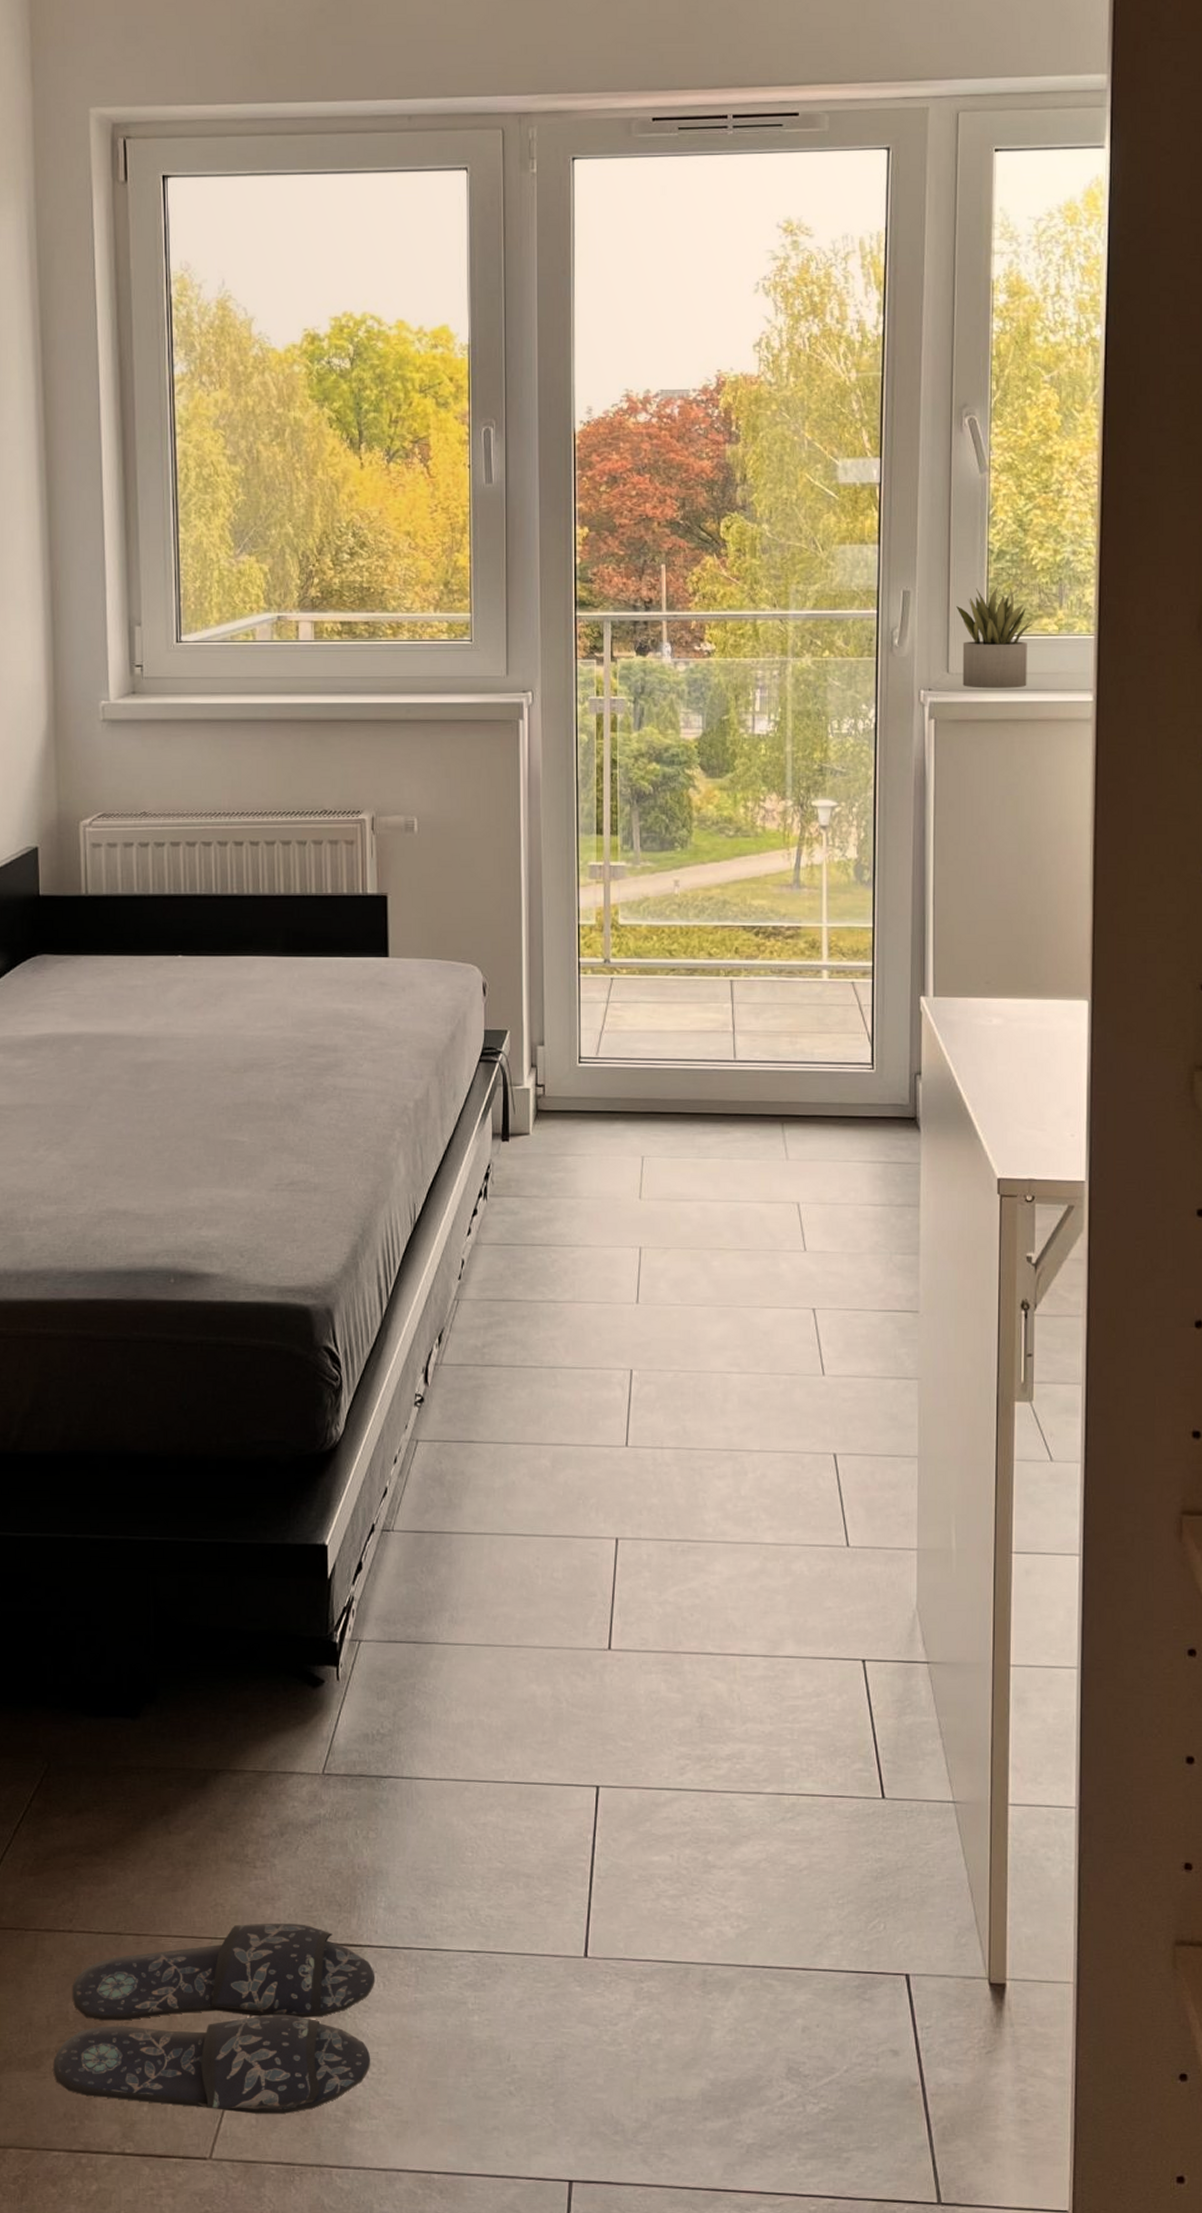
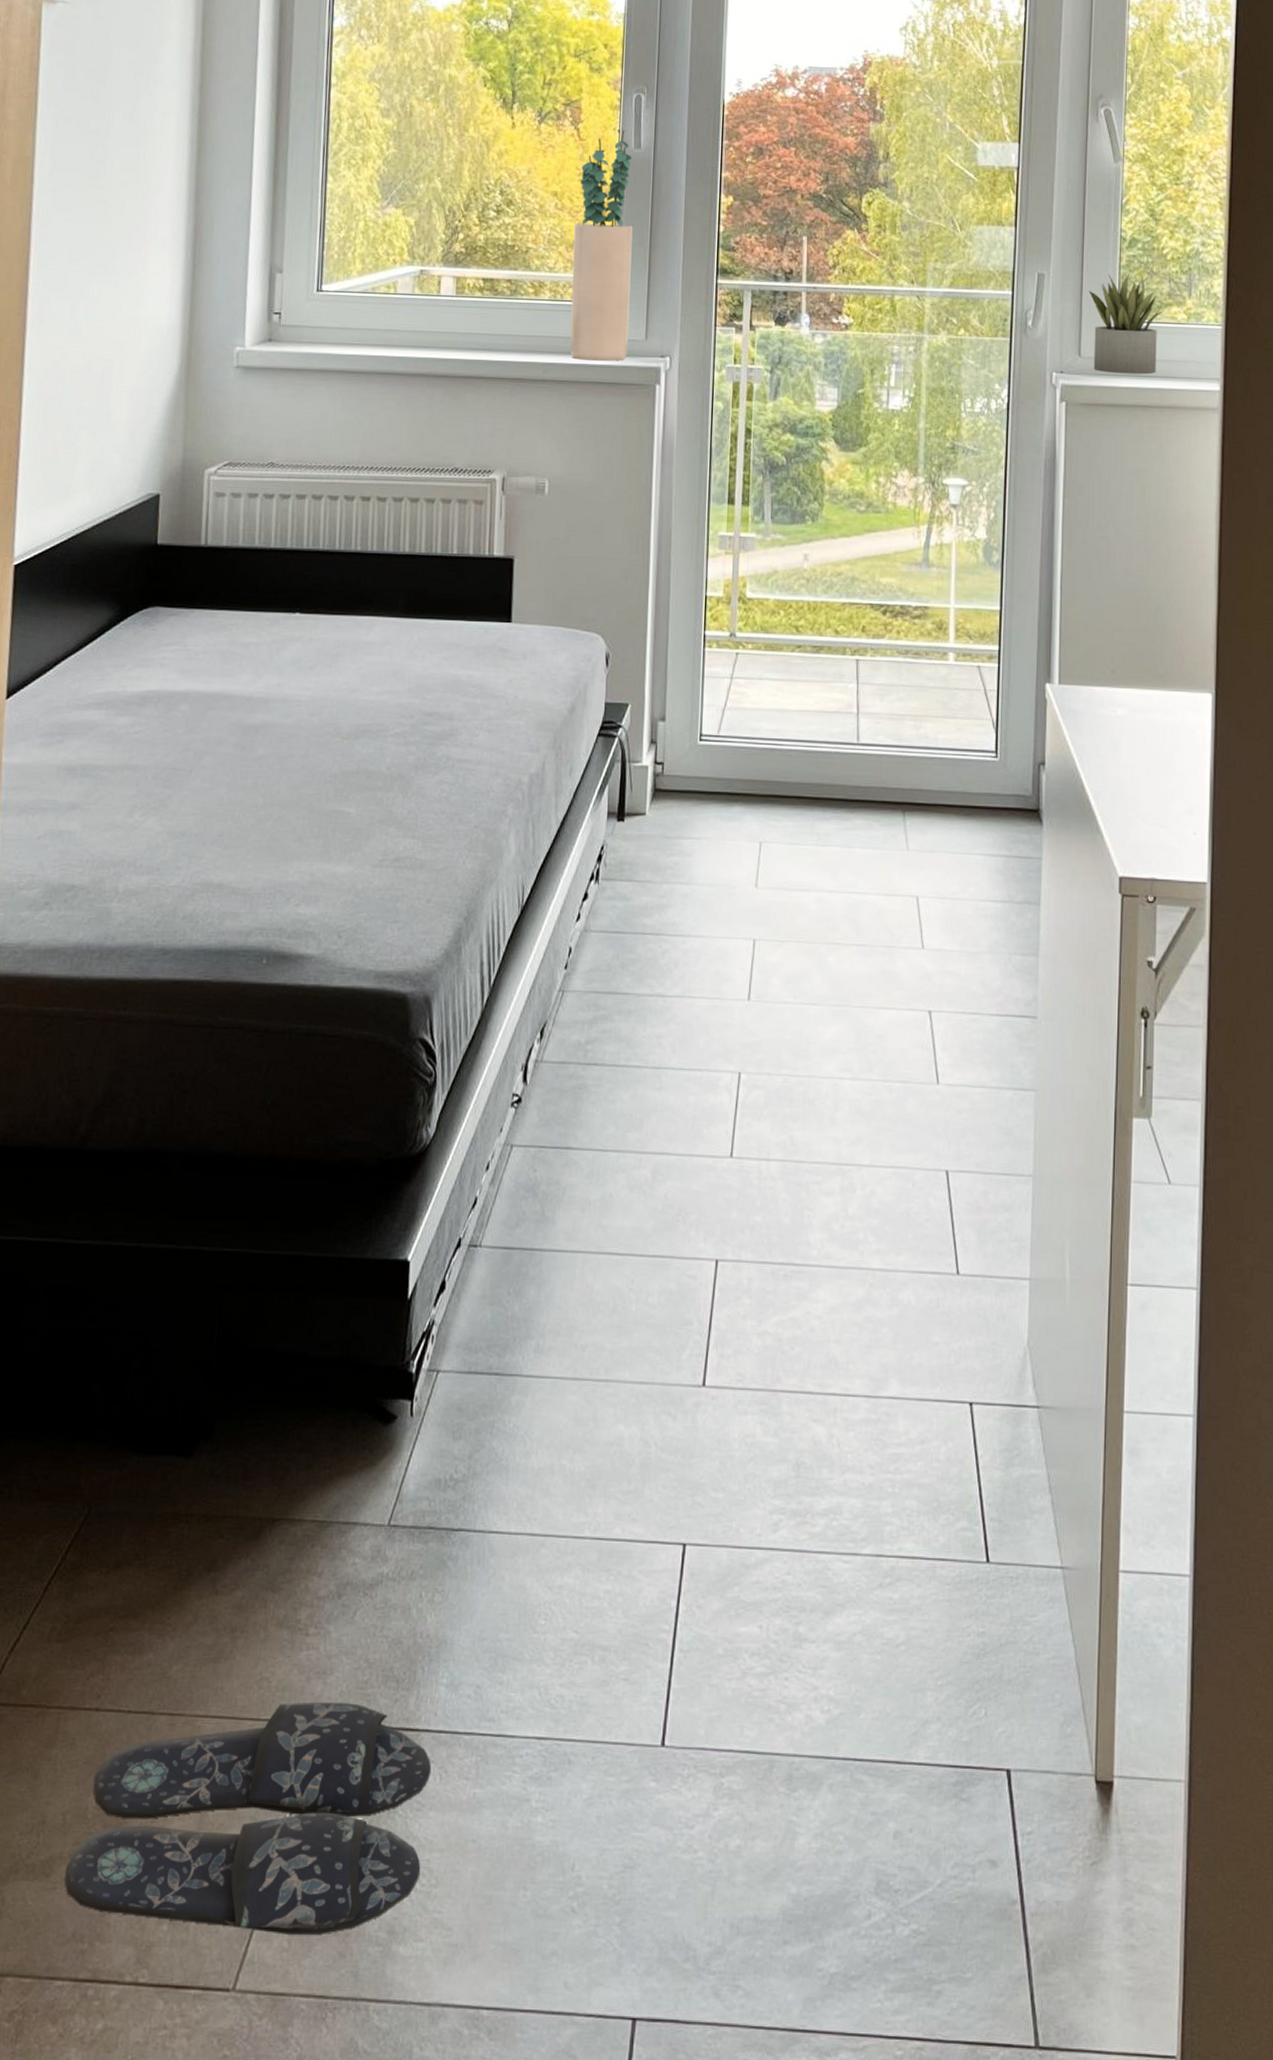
vase: none [428,465,489,700] -> present [570,130,633,362]

